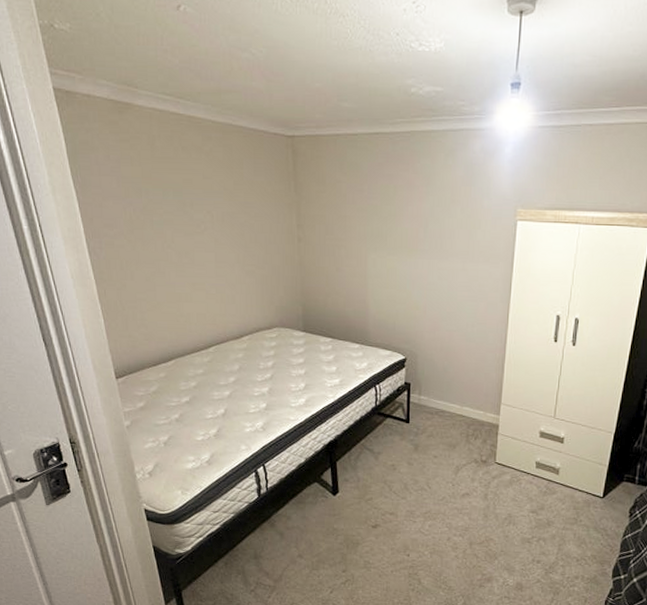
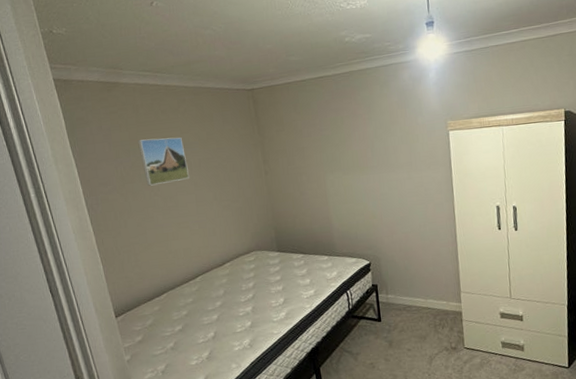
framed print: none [152,179,210,236] -> present [138,137,190,186]

